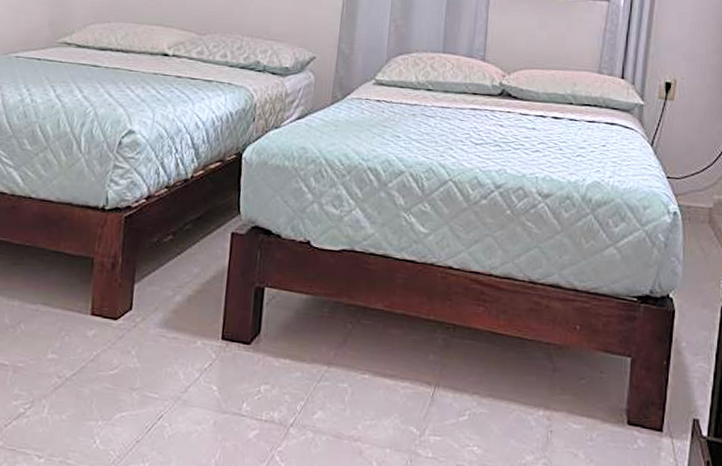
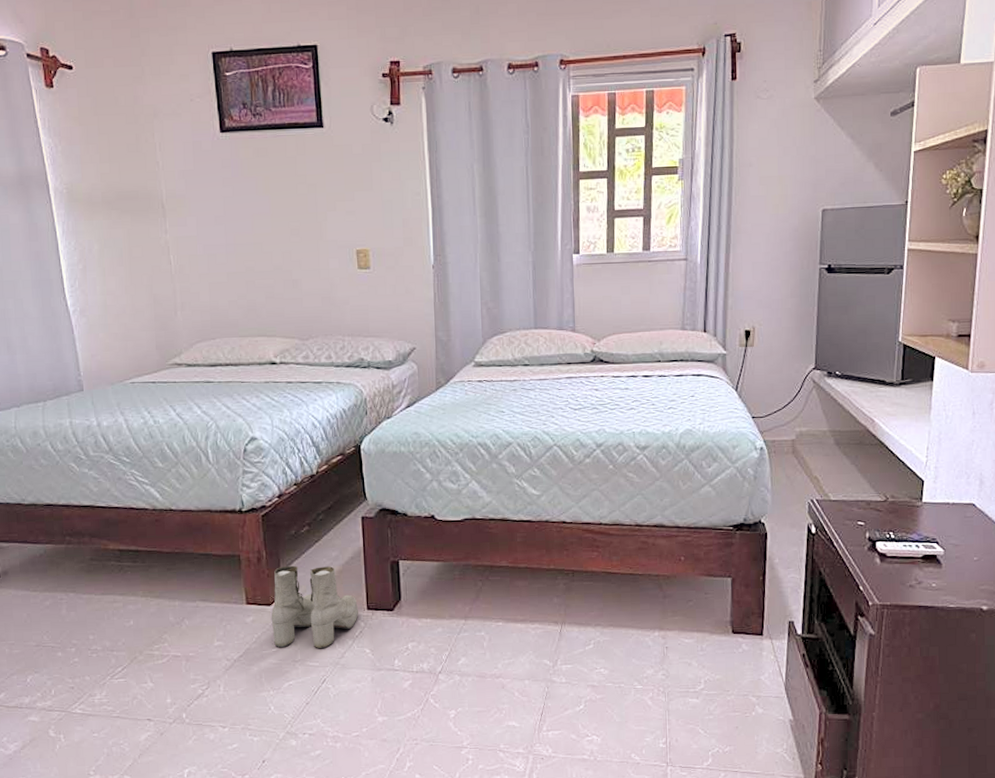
boots: none [113,277,212,379] -> present [270,565,359,649]

